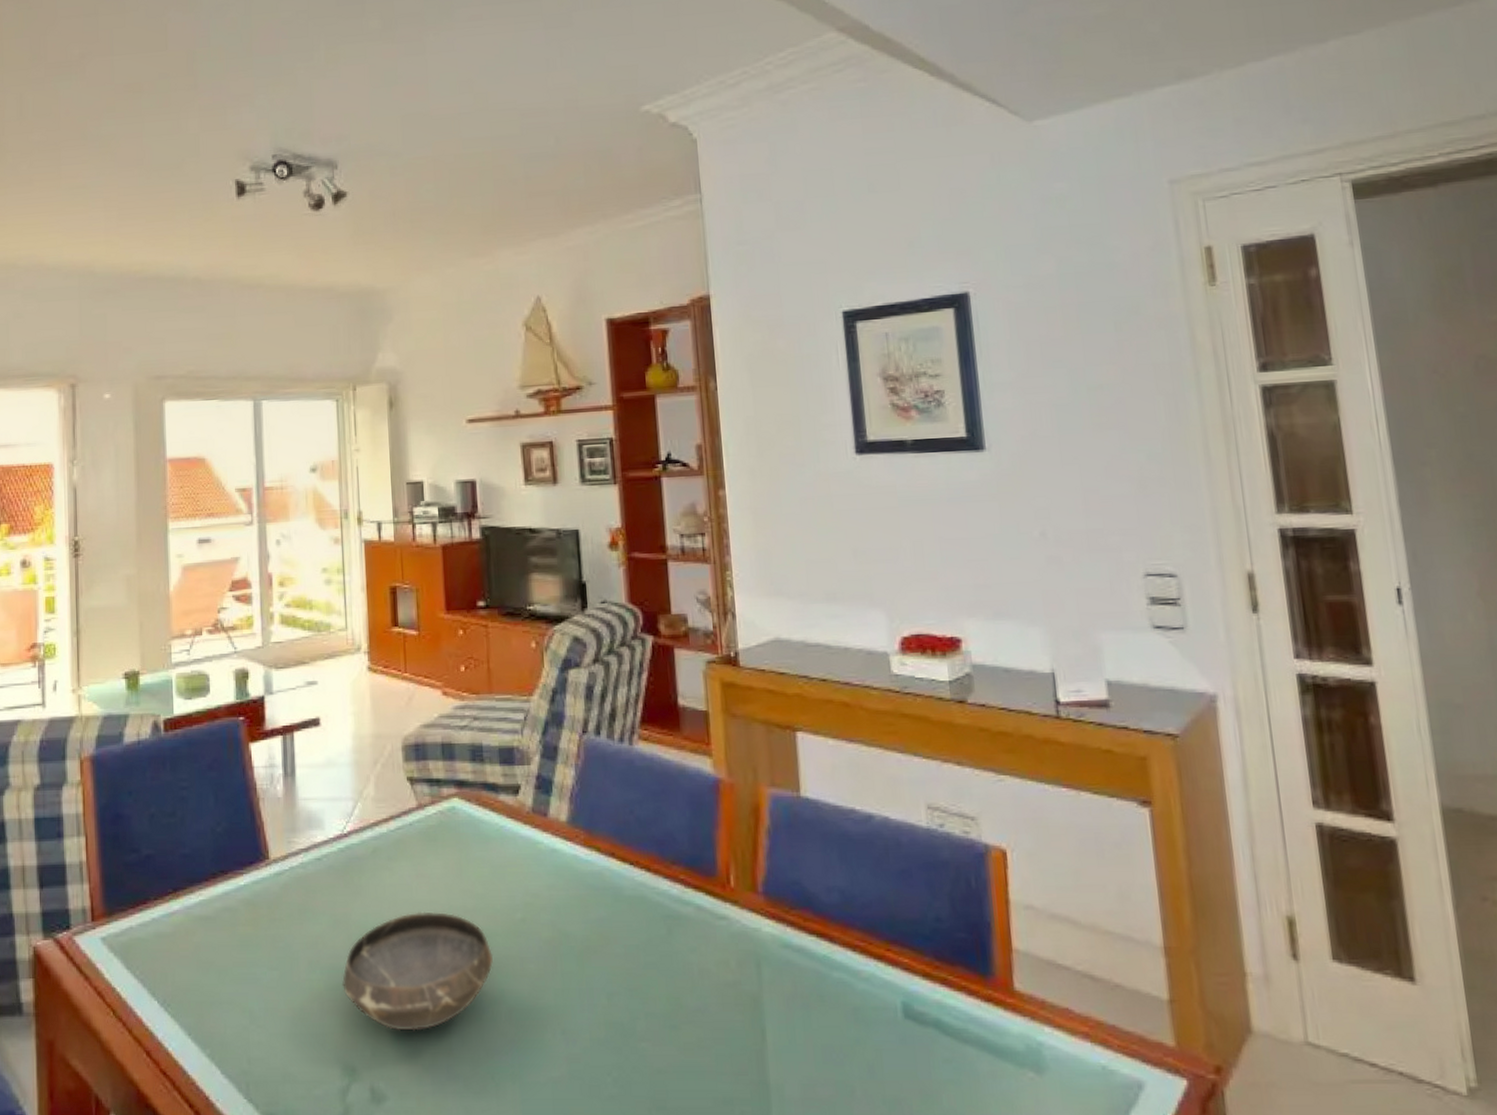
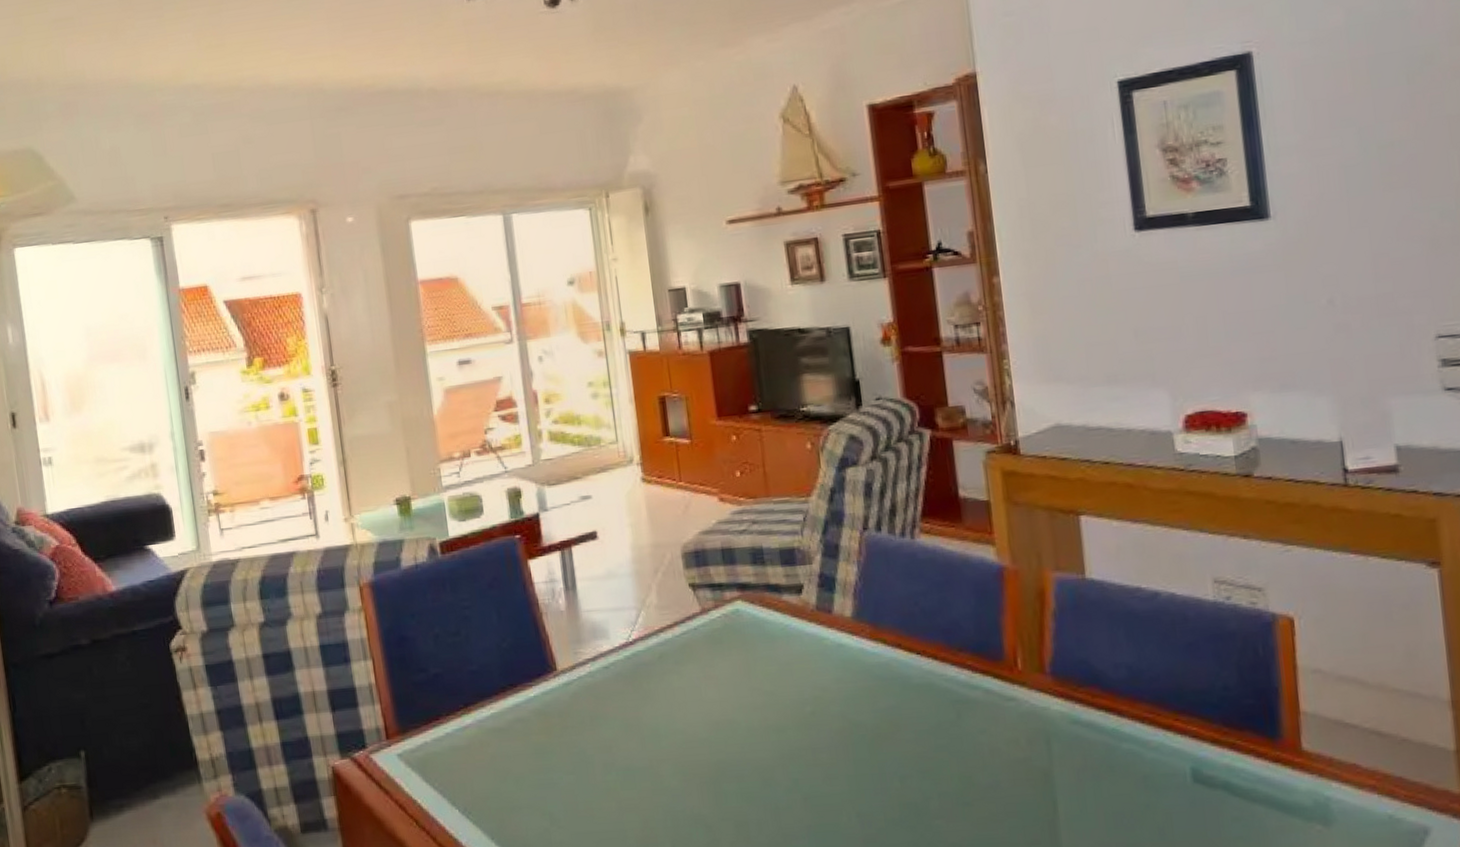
bowl: present [341,911,494,1031] -> none [637,710,786,824]

